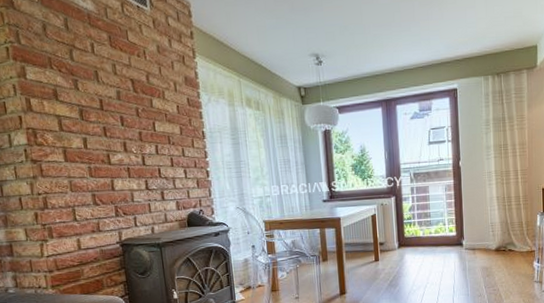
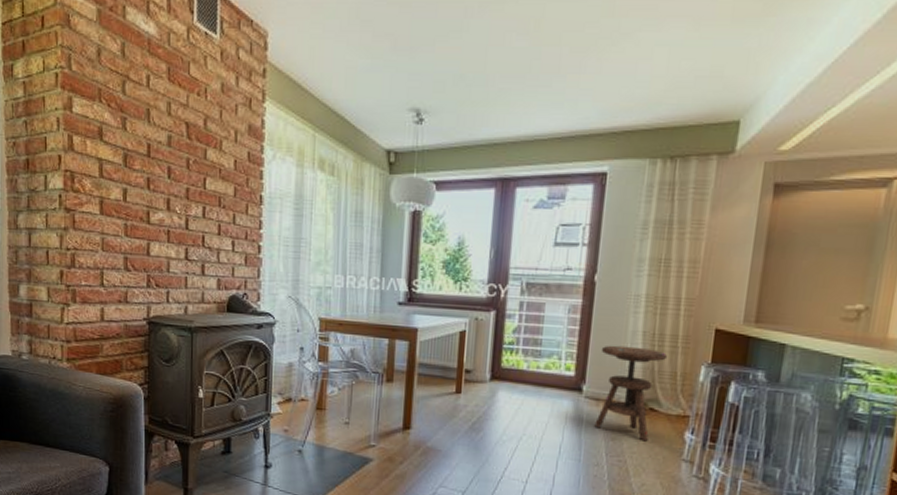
side table: none [471,208,515,274] -> present [594,345,668,442]

